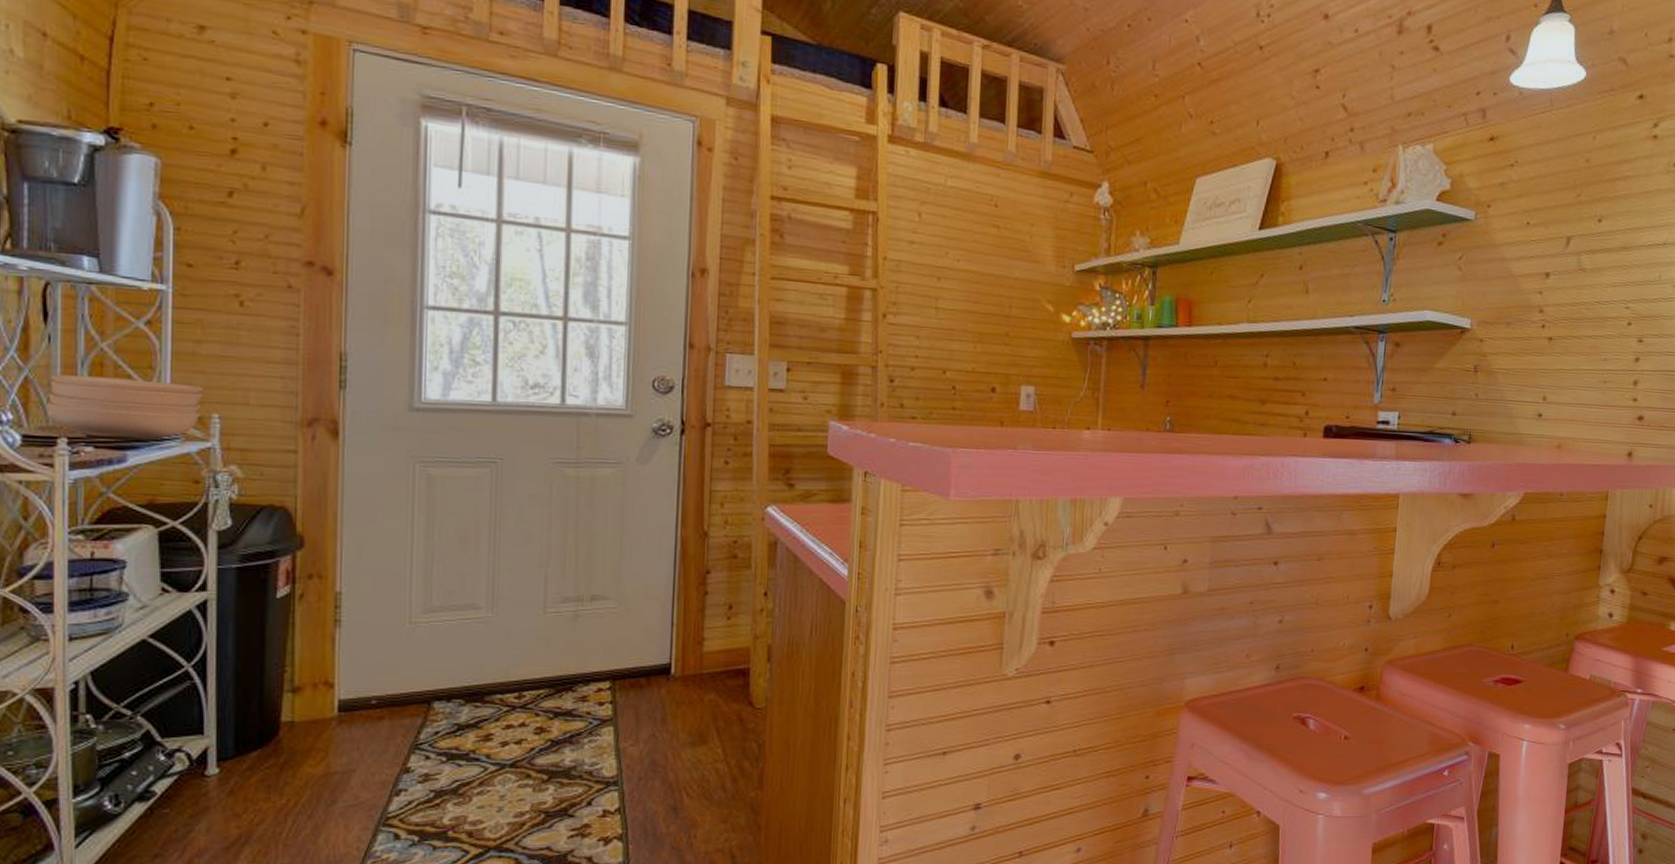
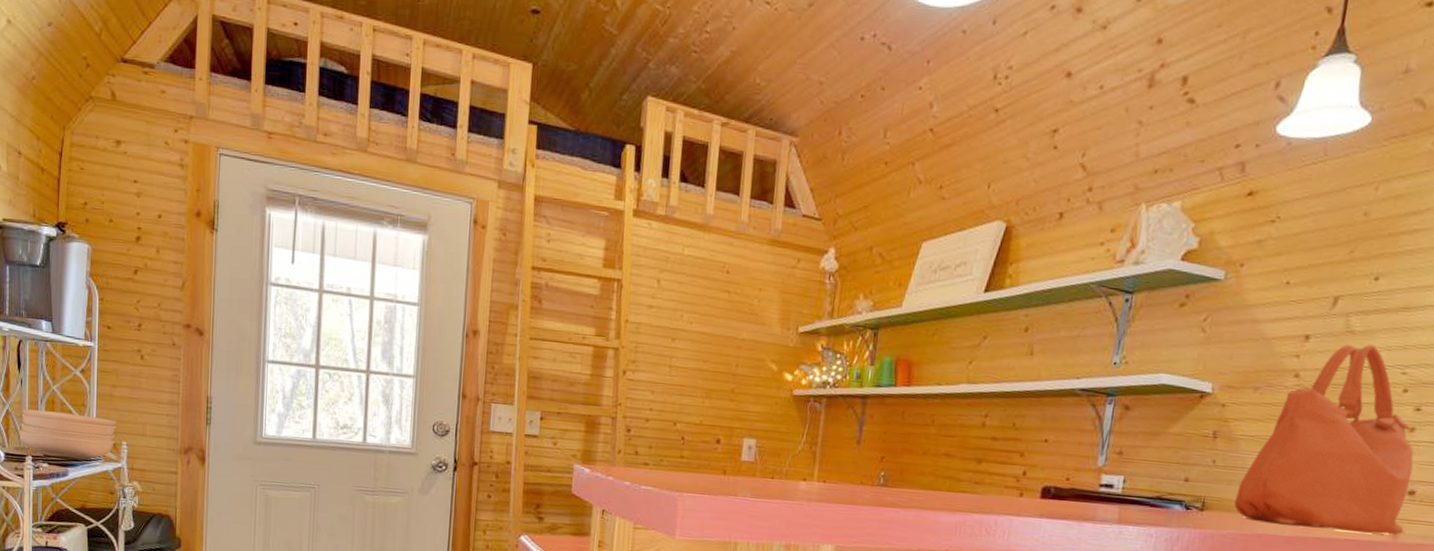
handbag: none [1495,281,1641,459] -> present [1233,344,1414,535]

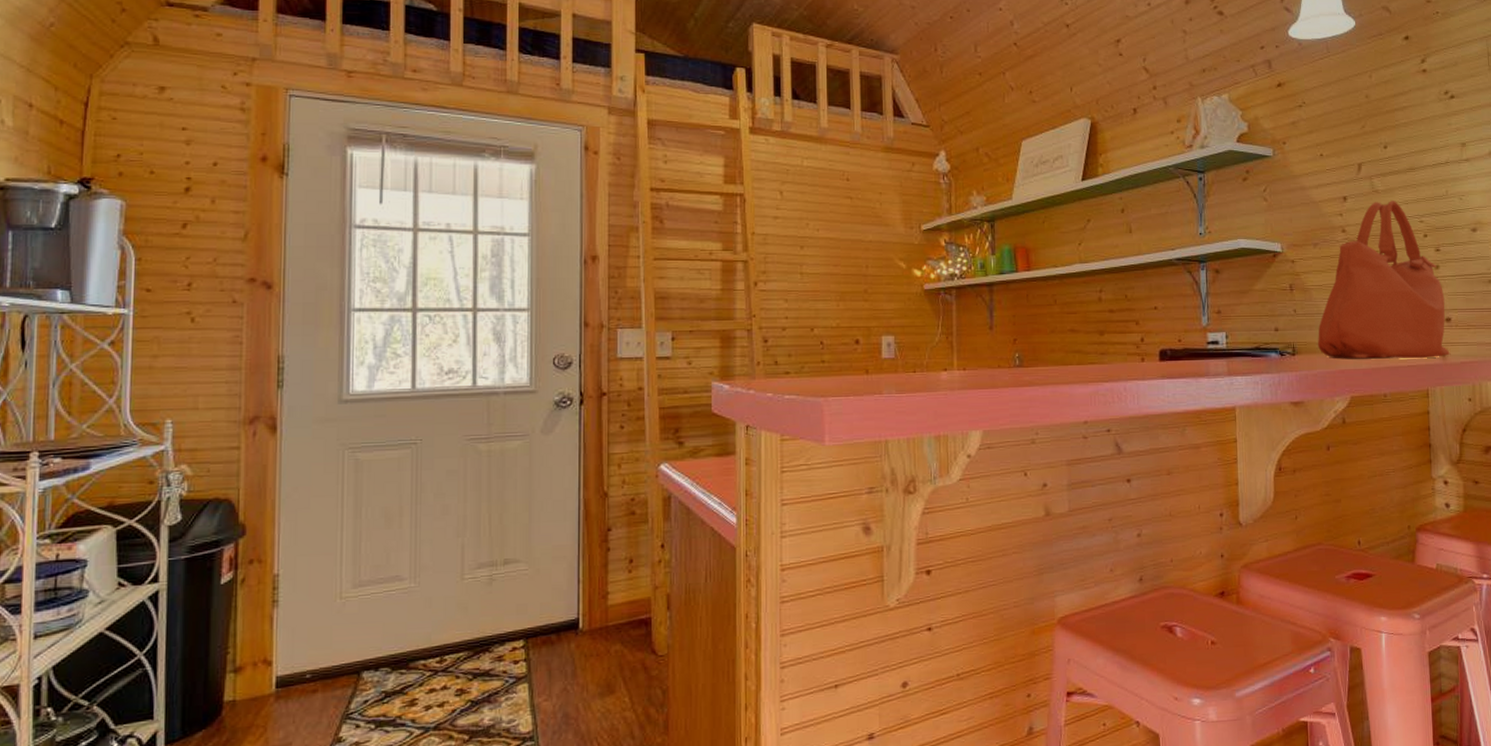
bowl: present [19,409,117,461] -> none [21,394,159,450]

